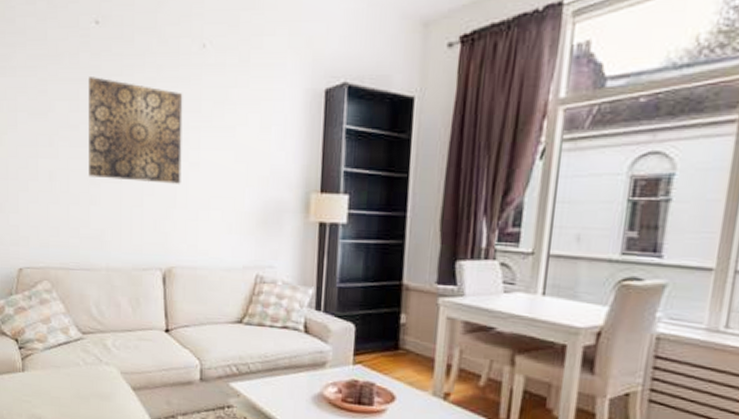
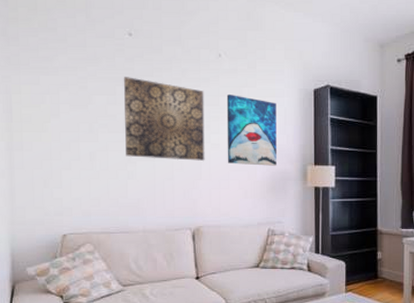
wall art: none [208,96,274,193] -> present [226,93,276,166]

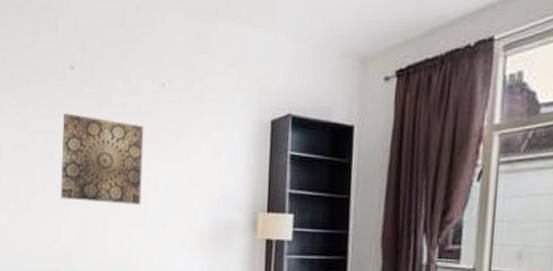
wall art: present [226,93,276,166] -> none [165,128,225,213]

